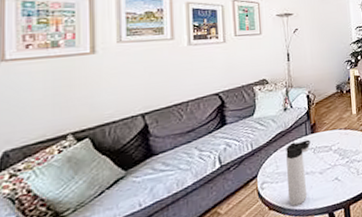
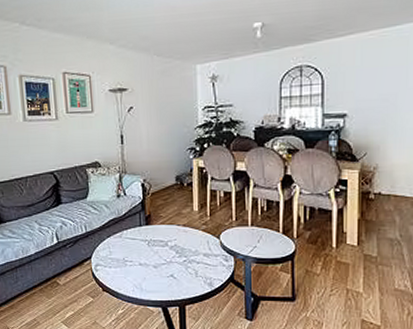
thermos bottle: present [286,139,310,206] -> none [119,231,145,293]

